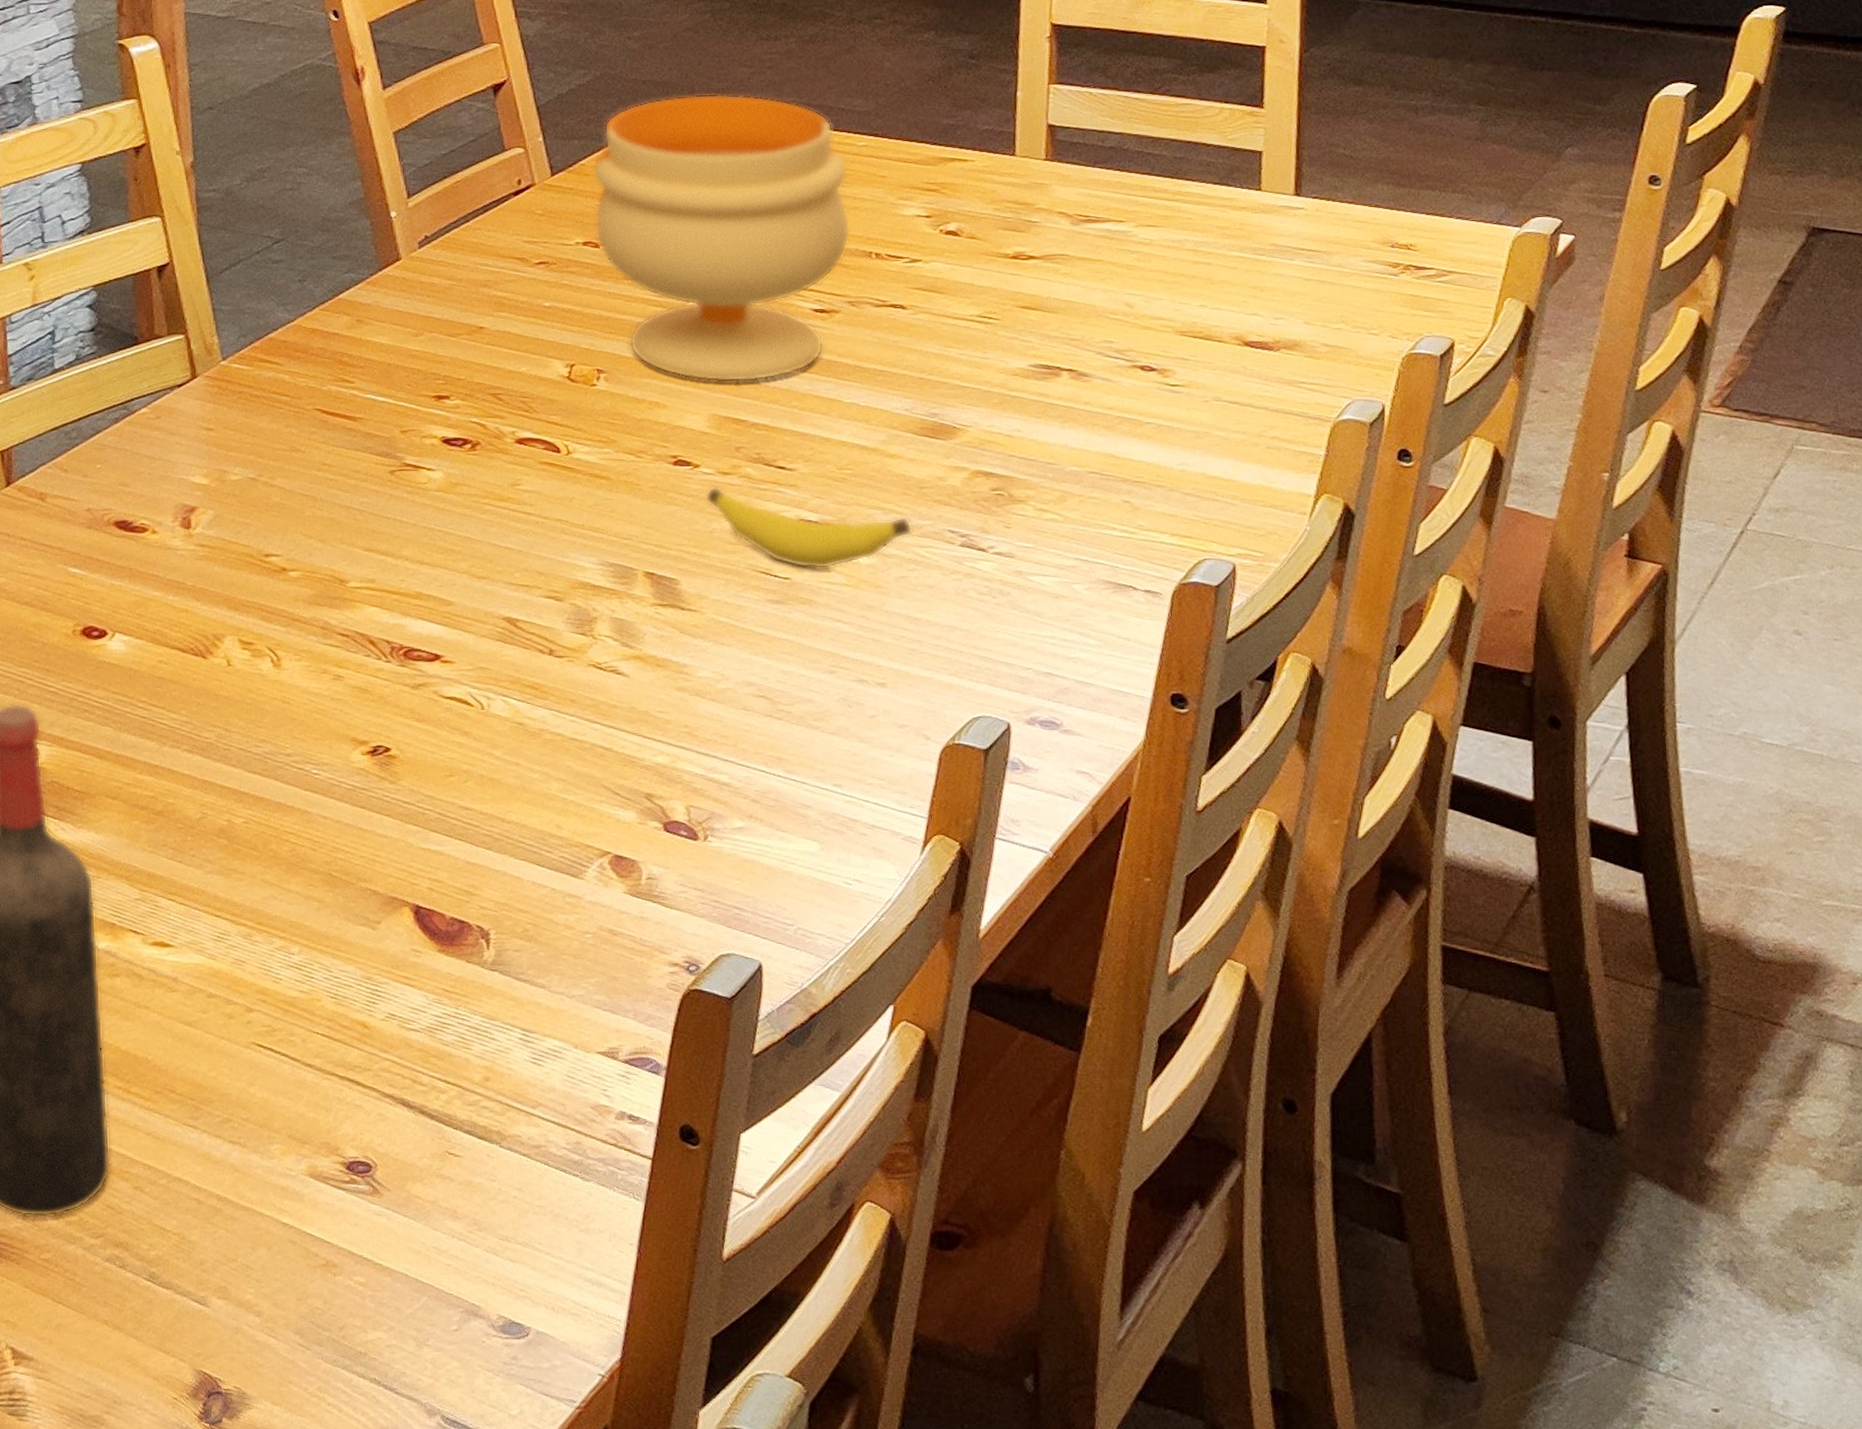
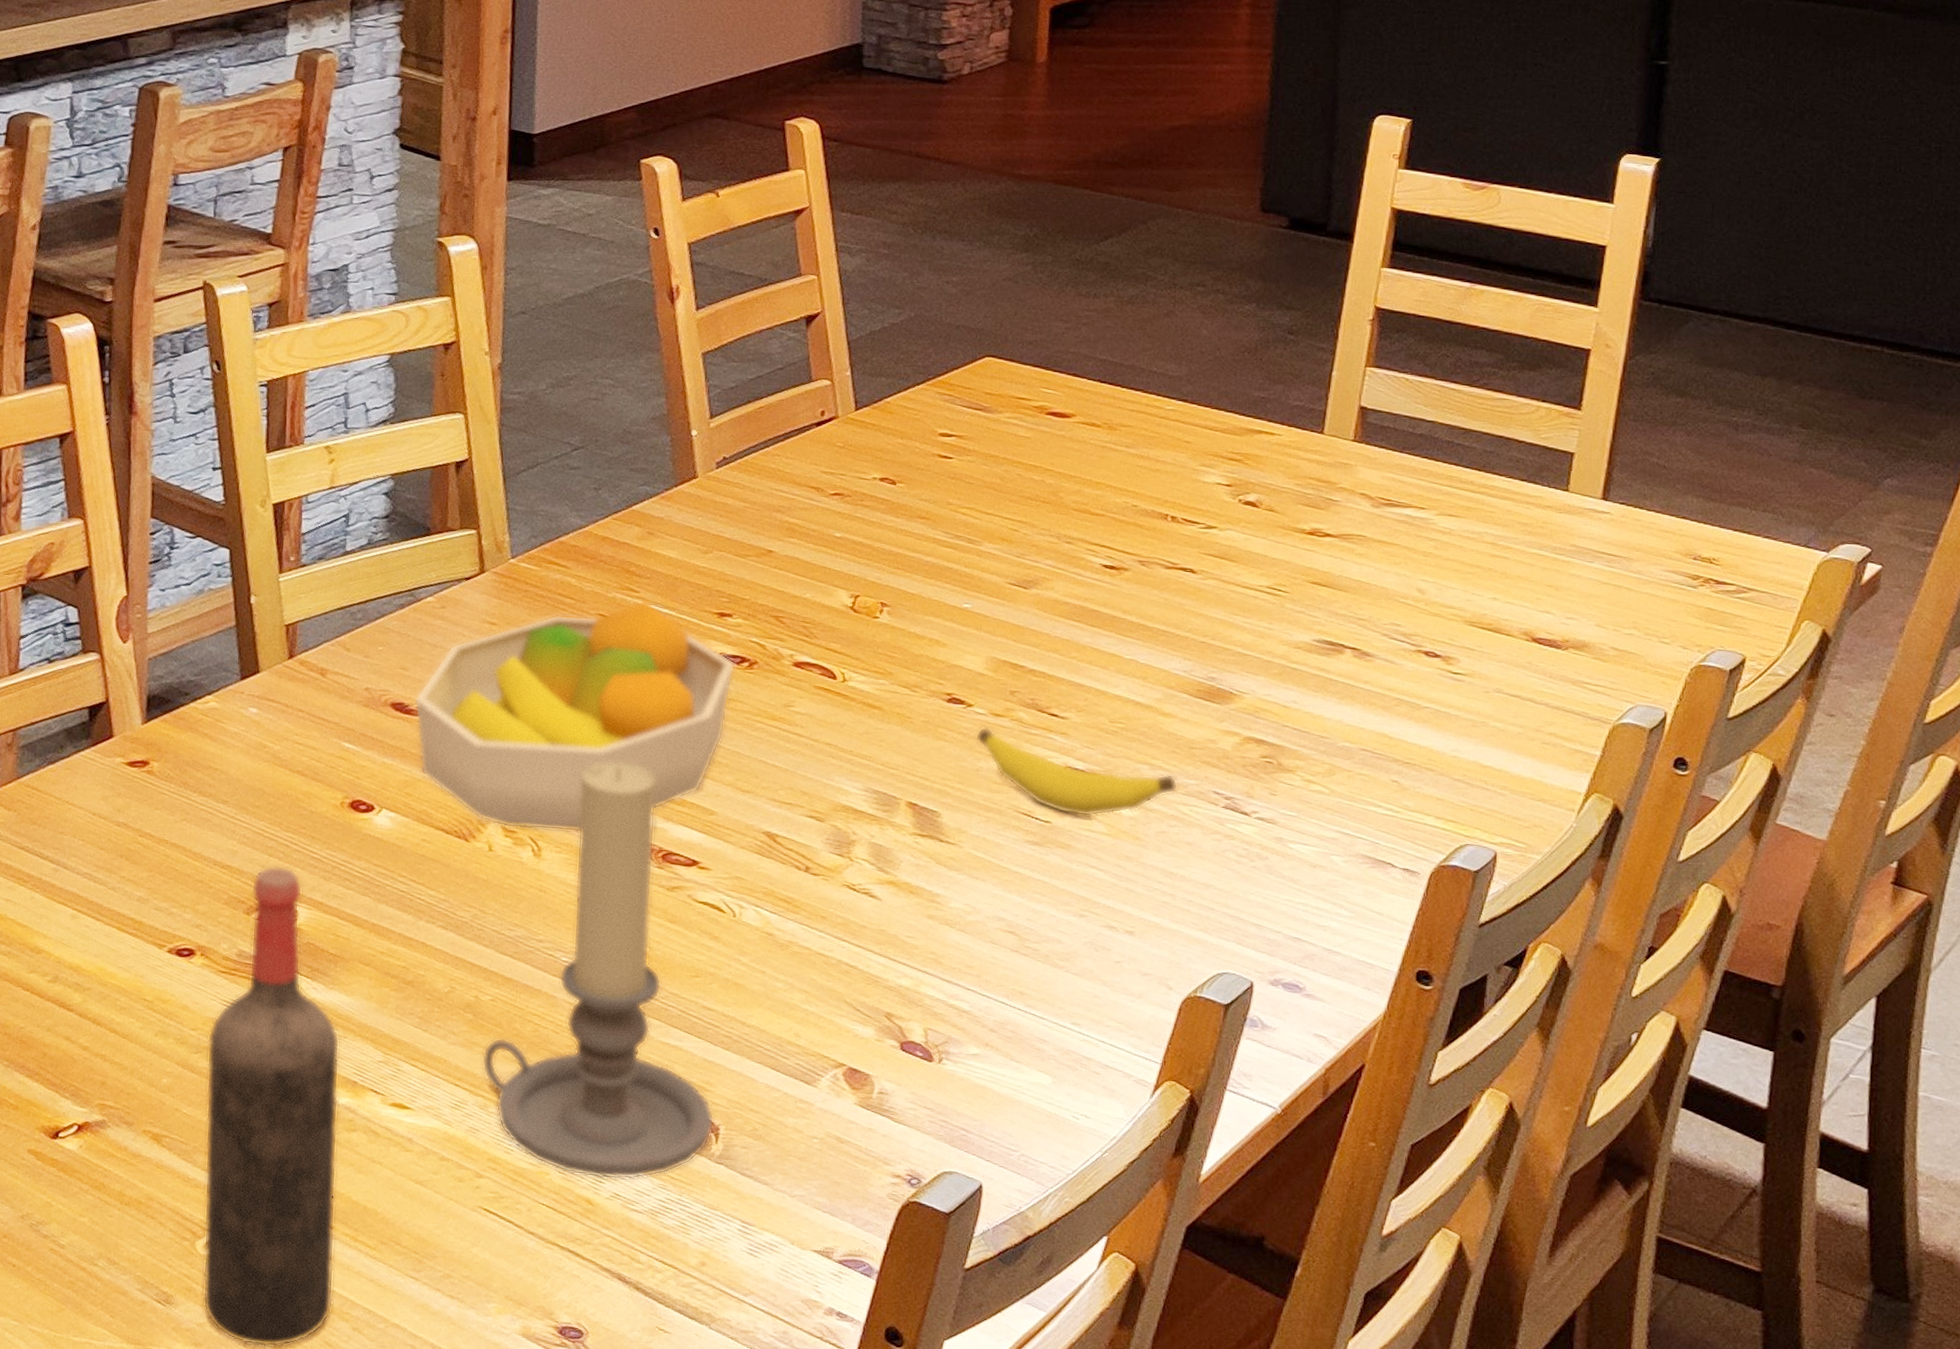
fruit bowl: none [137,390,458,640] -> present [413,600,736,832]
candle holder: none [240,560,484,999] -> present [481,762,715,1180]
footed bowl: present [592,94,851,382] -> none [894,344,1153,629]

